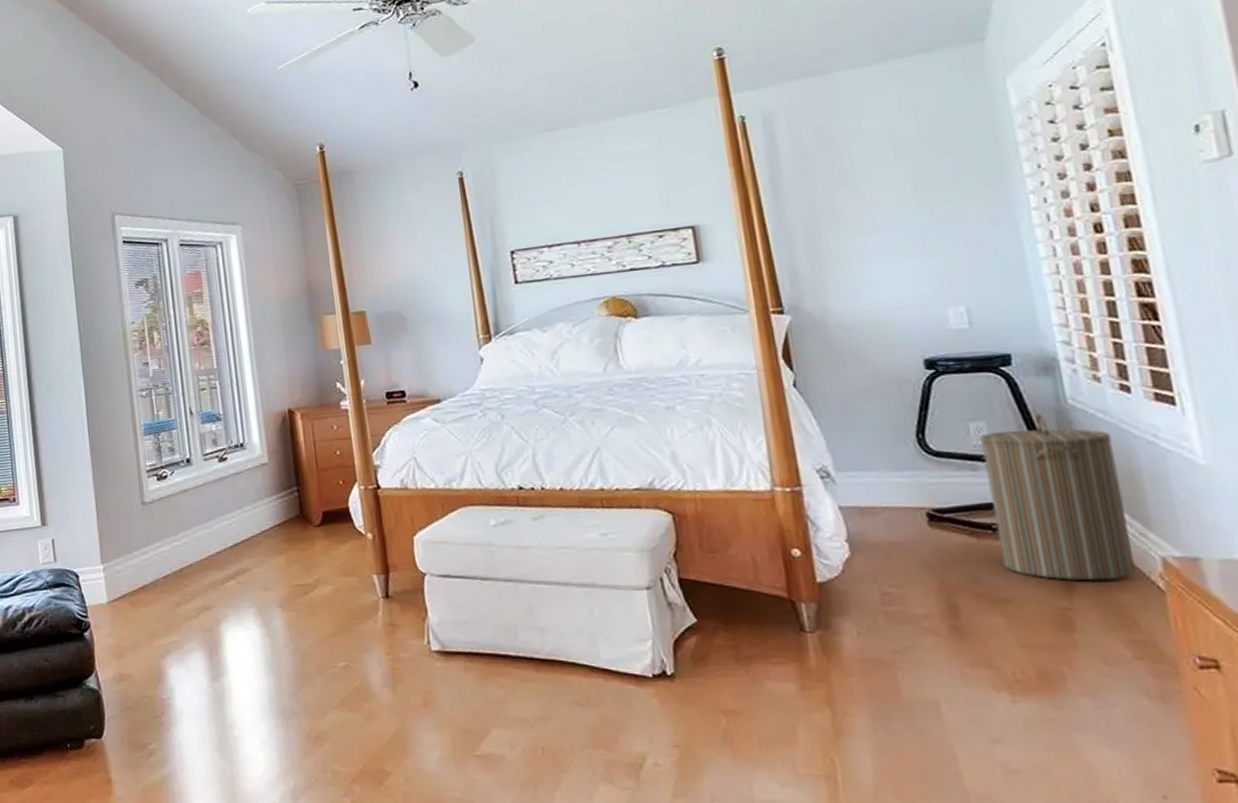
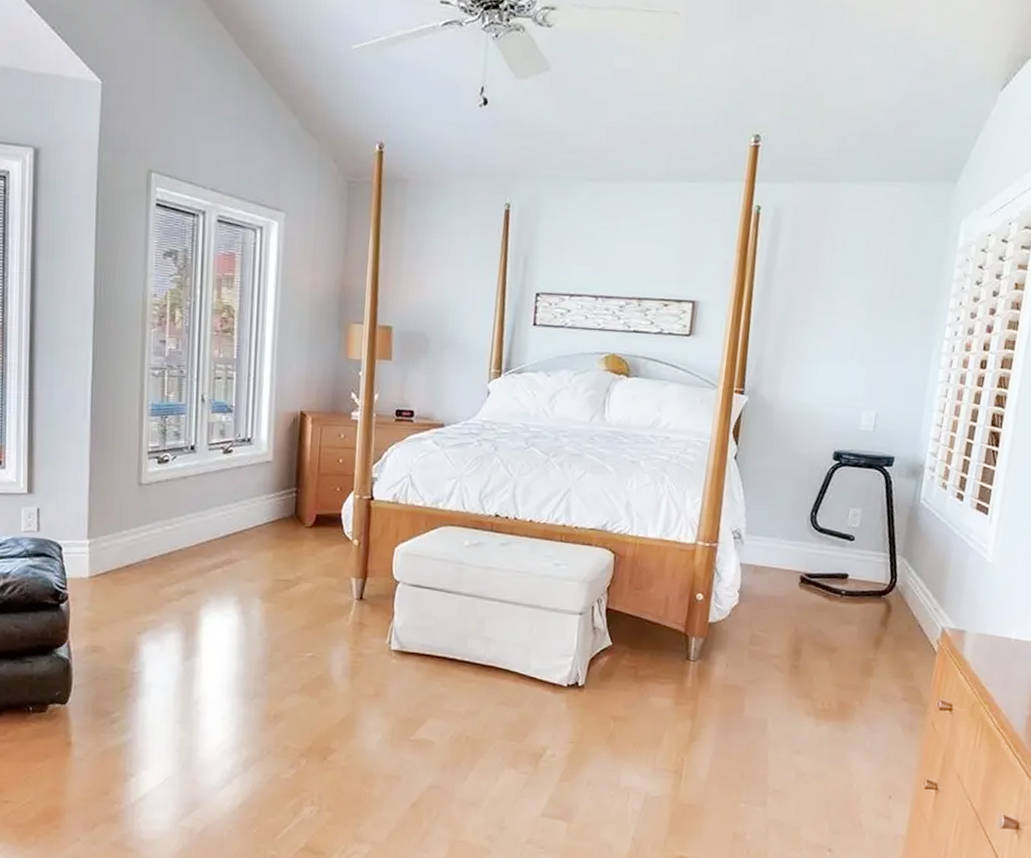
laundry hamper: present [979,413,1136,581] -> none [840,507,940,641]

